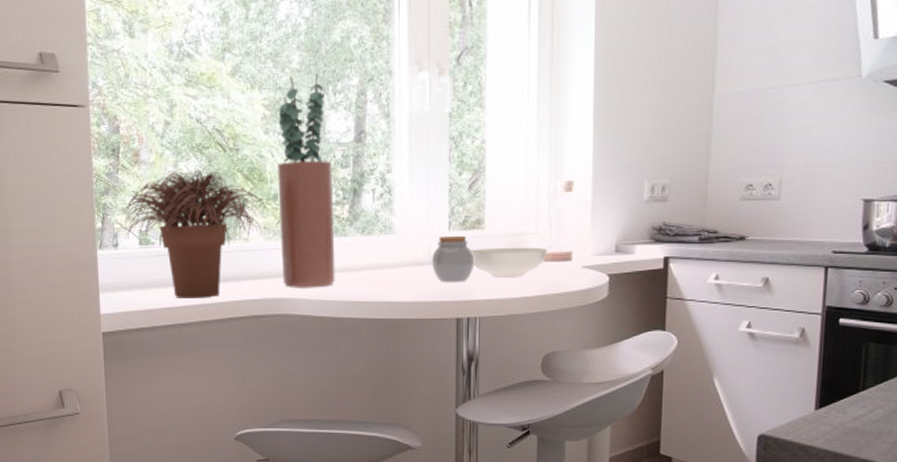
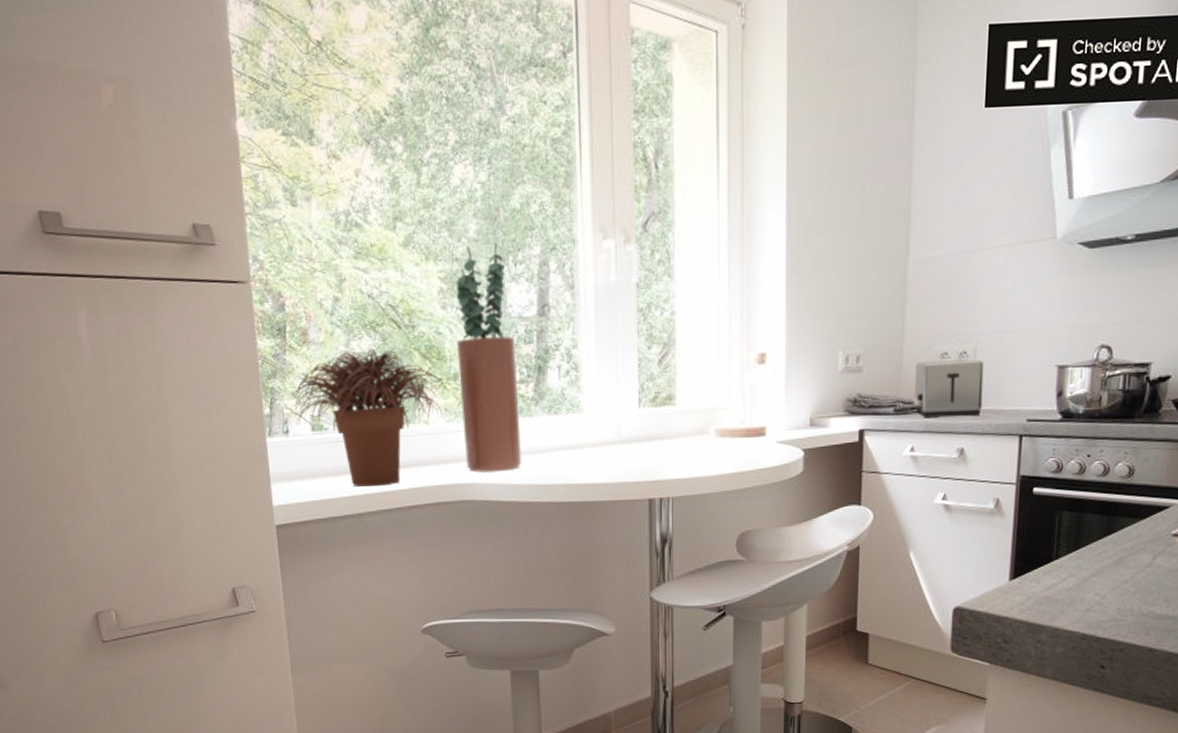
jar: present [432,235,475,283] -> none [622,412,667,463]
bowl: present [471,247,548,277] -> none [662,423,741,455]
toaster: none [719,191,789,248] -> present [914,359,984,418]

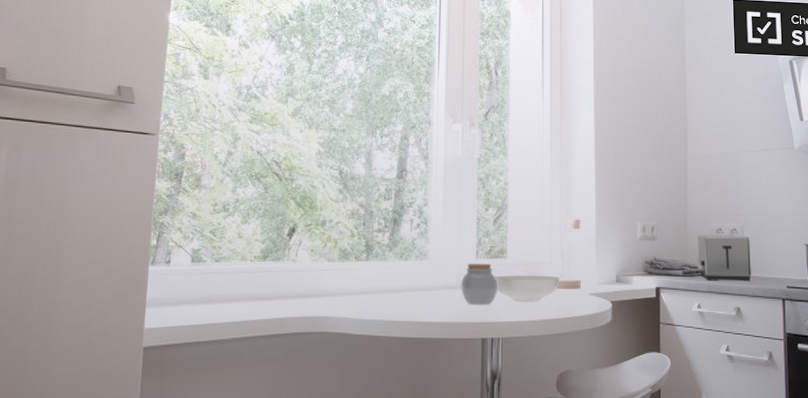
potted plant: present [290,348,448,487] -> none [176,195,316,315]
vase: present [455,243,522,473] -> none [325,119,377,308]
jar: none [622,412,667,463] -> present [461,263,498,306]
bowl: none [662,423,741,455] -> present [495,275,560,302]

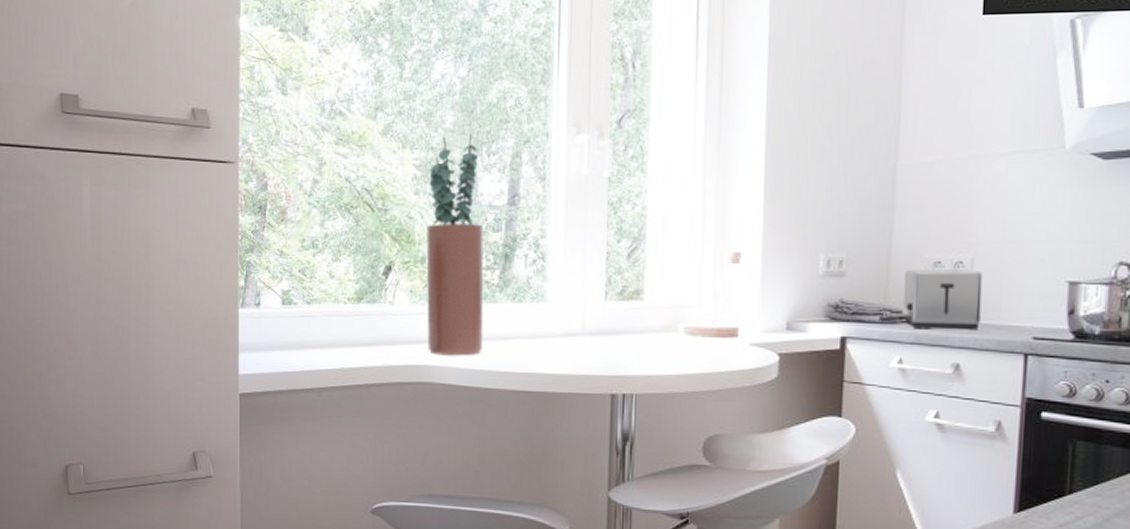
vase: none [325,119,377,308] -> present [426,134,484,356]
jar: present [461,263,498,306] -> none [586,306,633,357]
bowl: present [495,275,560,302] -> none [628,320,712,353]

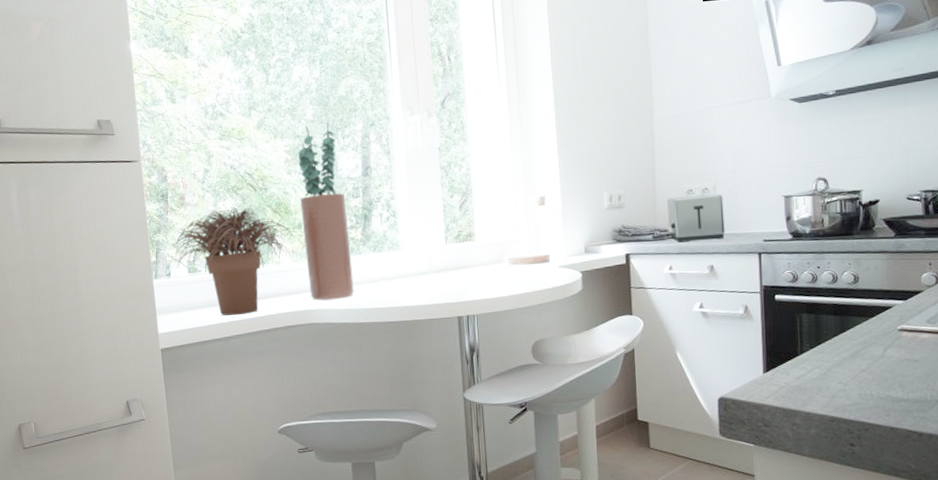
potted plant: none [264,229,415,362] -> present [171,207,294,316]

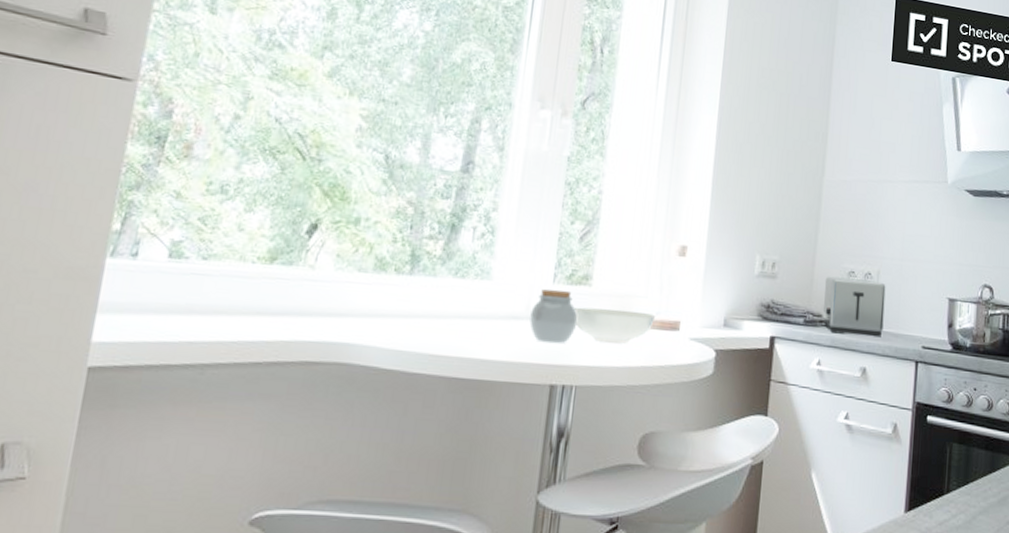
potted plant: present [171,207,294,316] -> none [150,172,346,334]
vase: present [297,123,354,301] -> none [349,89,434,335]
jar: none [433,247,470,288] -> present [529,289,578,344]
bowl: none [465,253,529,280] -> present [574,307,656,344]

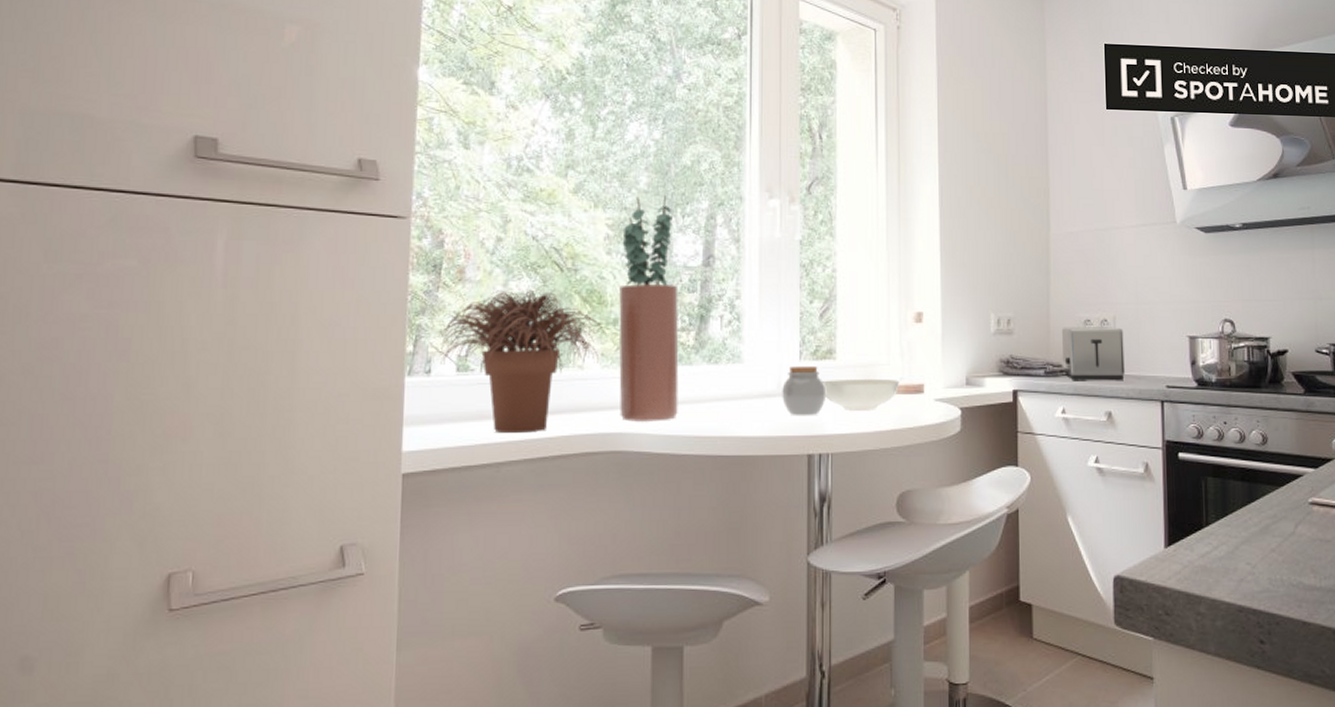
potted plant: none [150,172,346,334] -> present [437,289,607,433]
vase: none [349,89,434,335] -> present [619,196,679,422]

